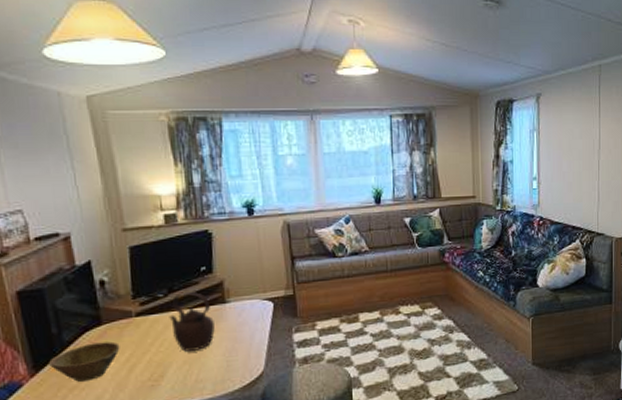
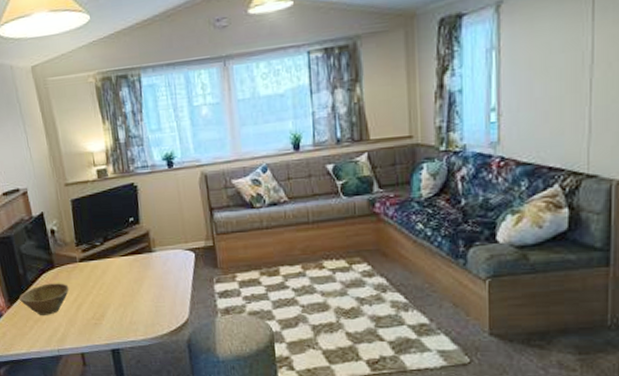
teapot: present [169,291,215,351] -> none [105,240,144,295]

